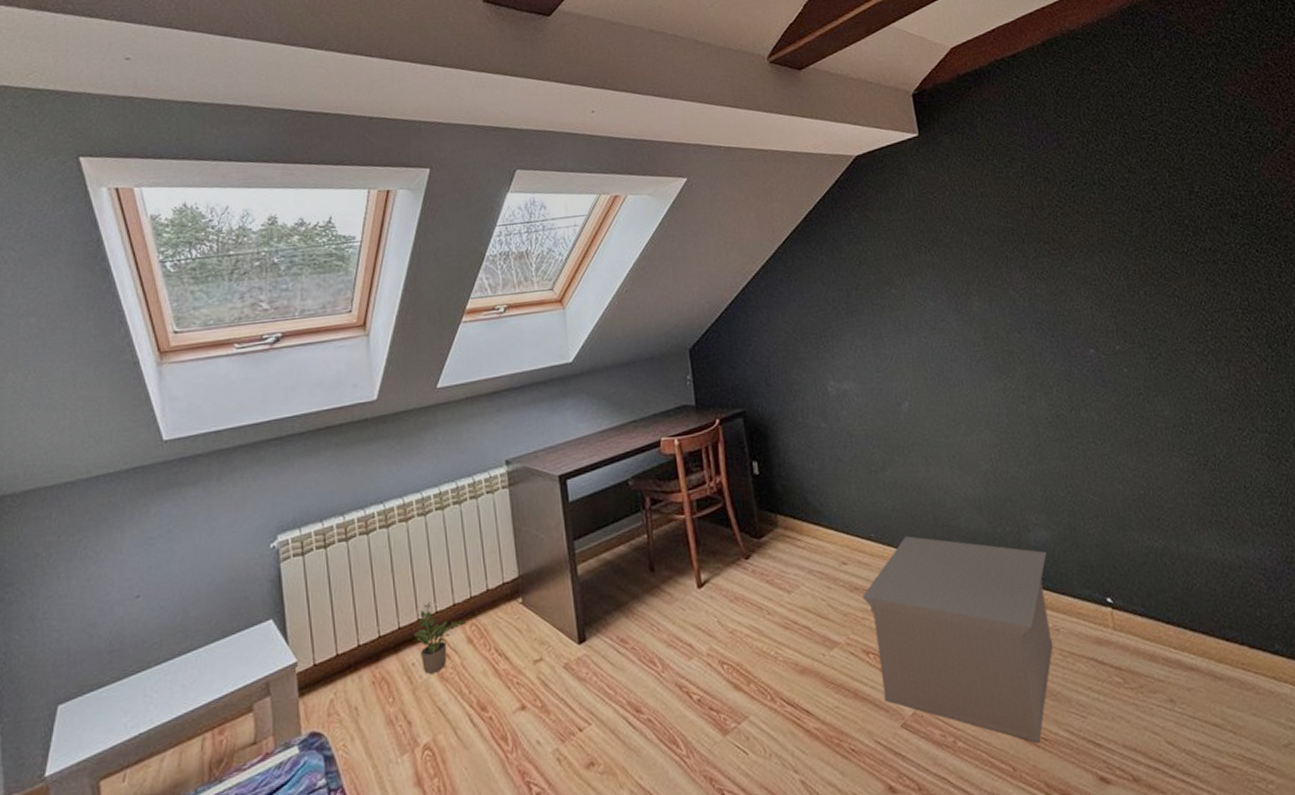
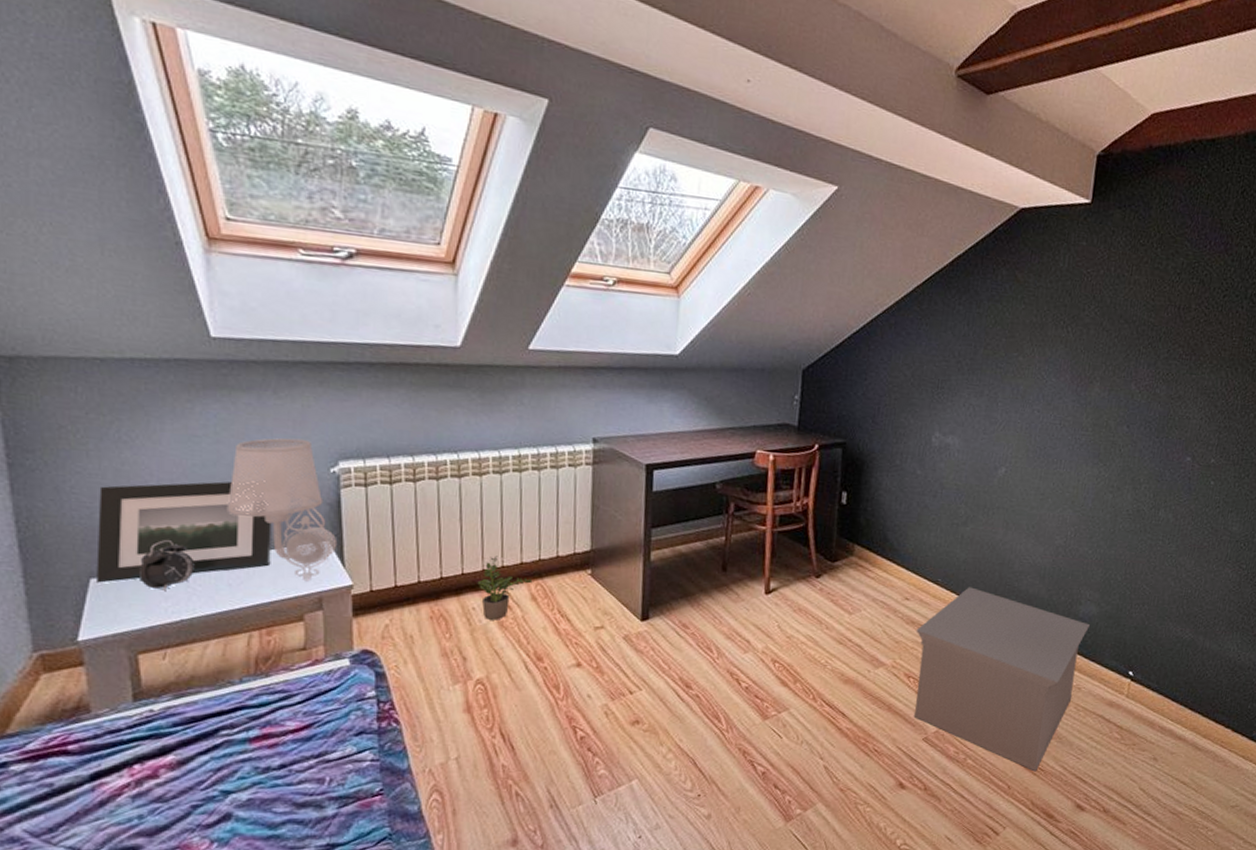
picture frame: none [64,574,220,709] -> present [96,481,272,583]
alarm clock: none [102,649,151,706] -> present [140,540,195,592]
wall sconce: none [179,520,281,668] -> present [227,438,338,582]

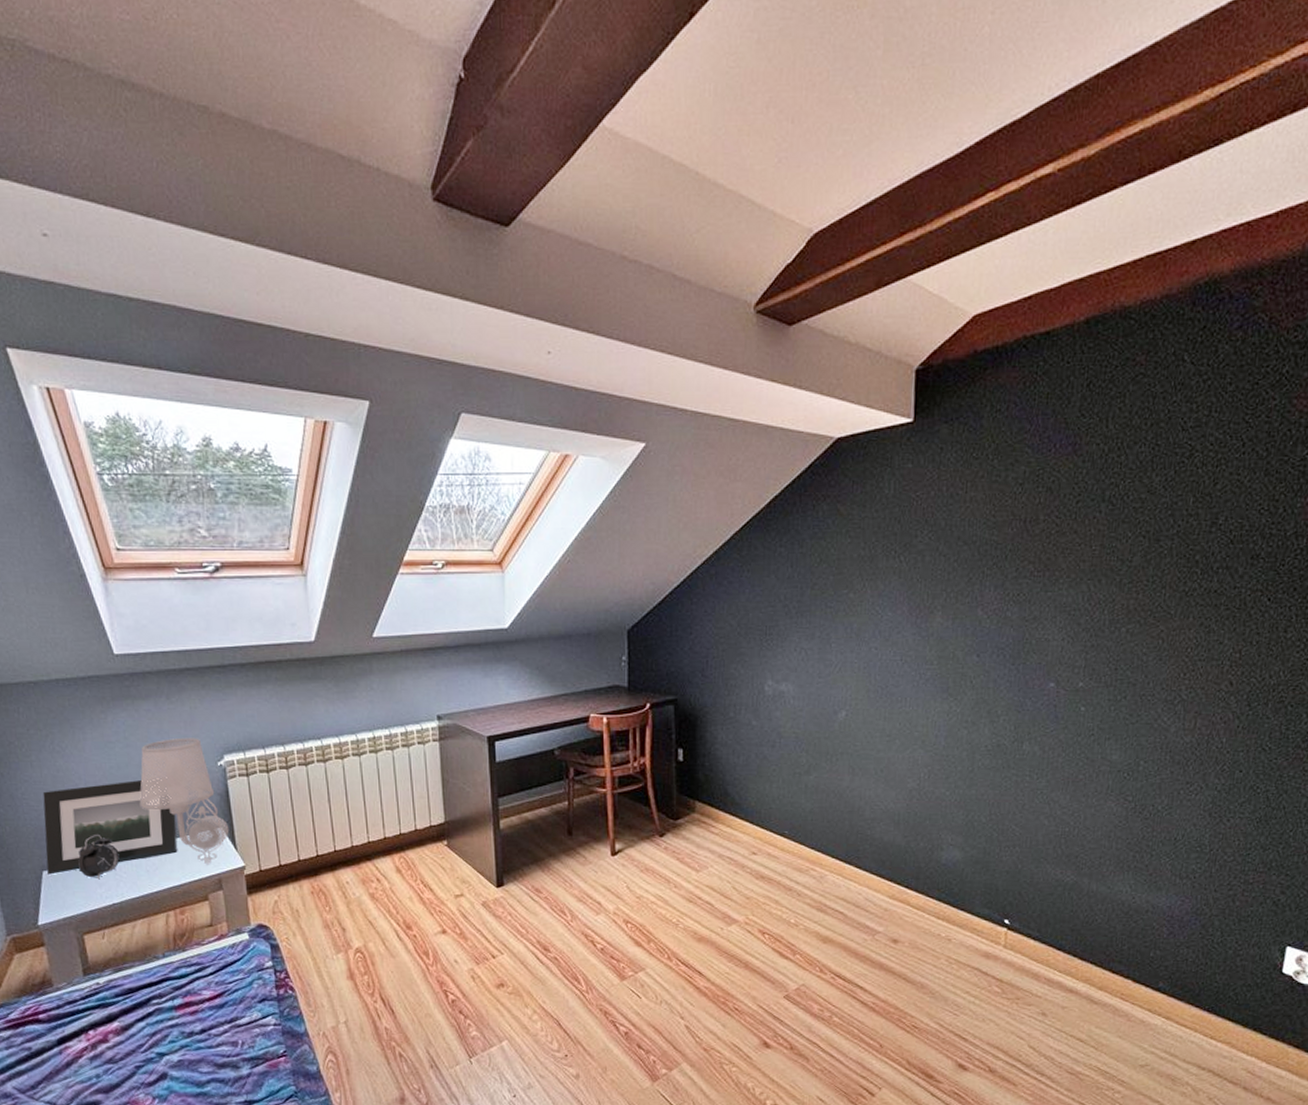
potted plant: present [477,556,533,620] -> none [348,832,396,893]
storage box: present [913,587,1090,772] -> none [766,838,955,1029]

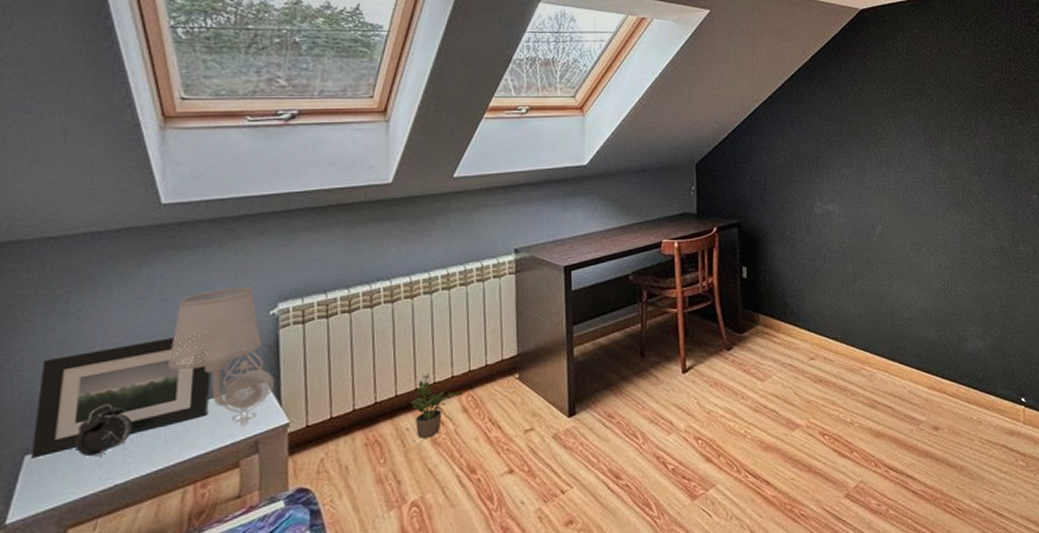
potted plant: none [348,832,396,893] -> present [410,373,464,438]

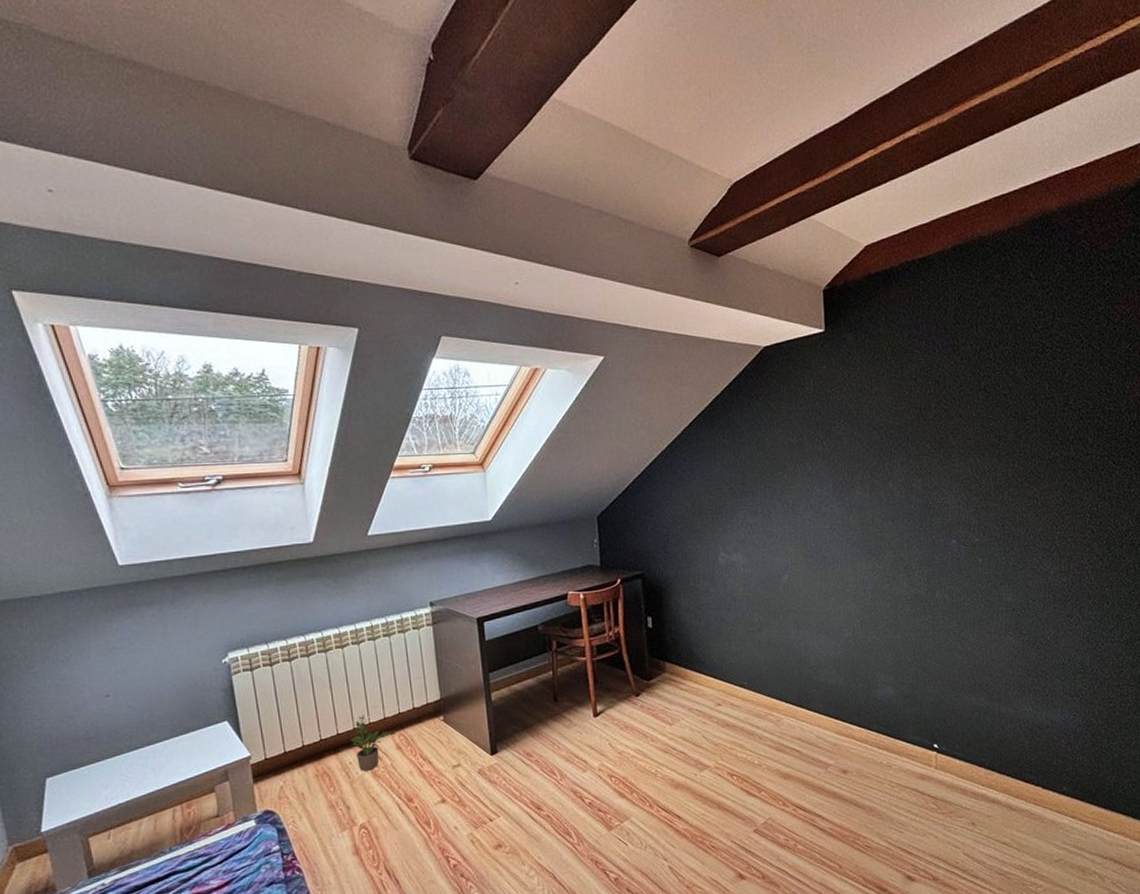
picture frame: present [31,335,211,459] -> none [46,681,184,781]
alarm clock: present [76,404,133,458] -> none [82,738,125,782]
wall sconce: present [167,286,275,427] -> none [145,638,235,758]

